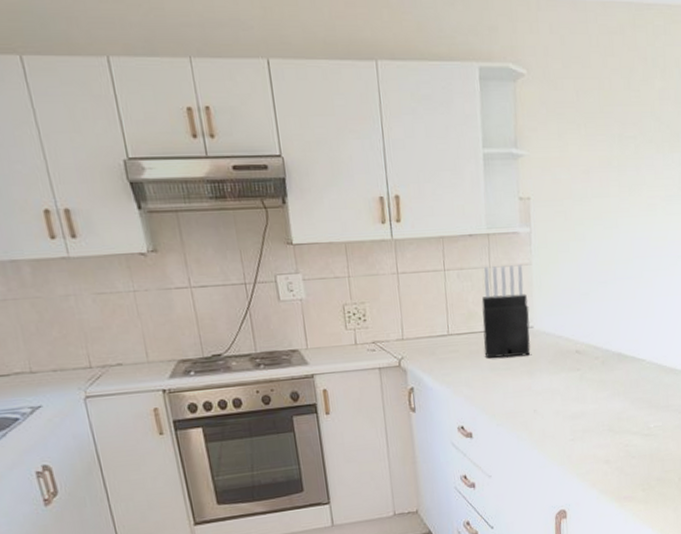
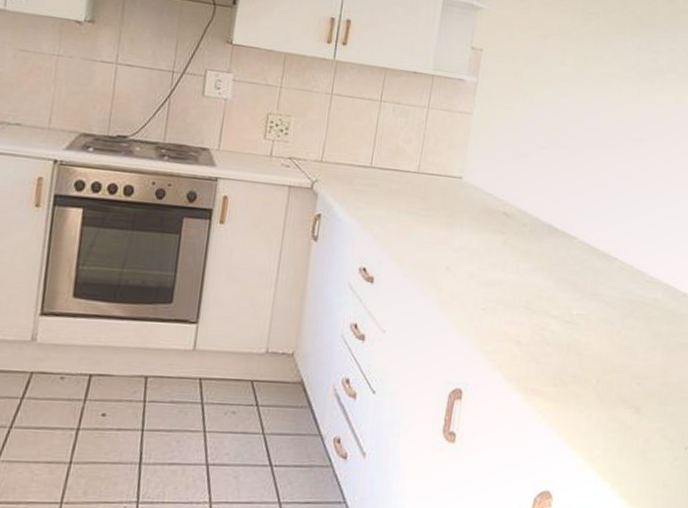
knife block: present [481,265,531,358] -> none [405,107,463,207]

